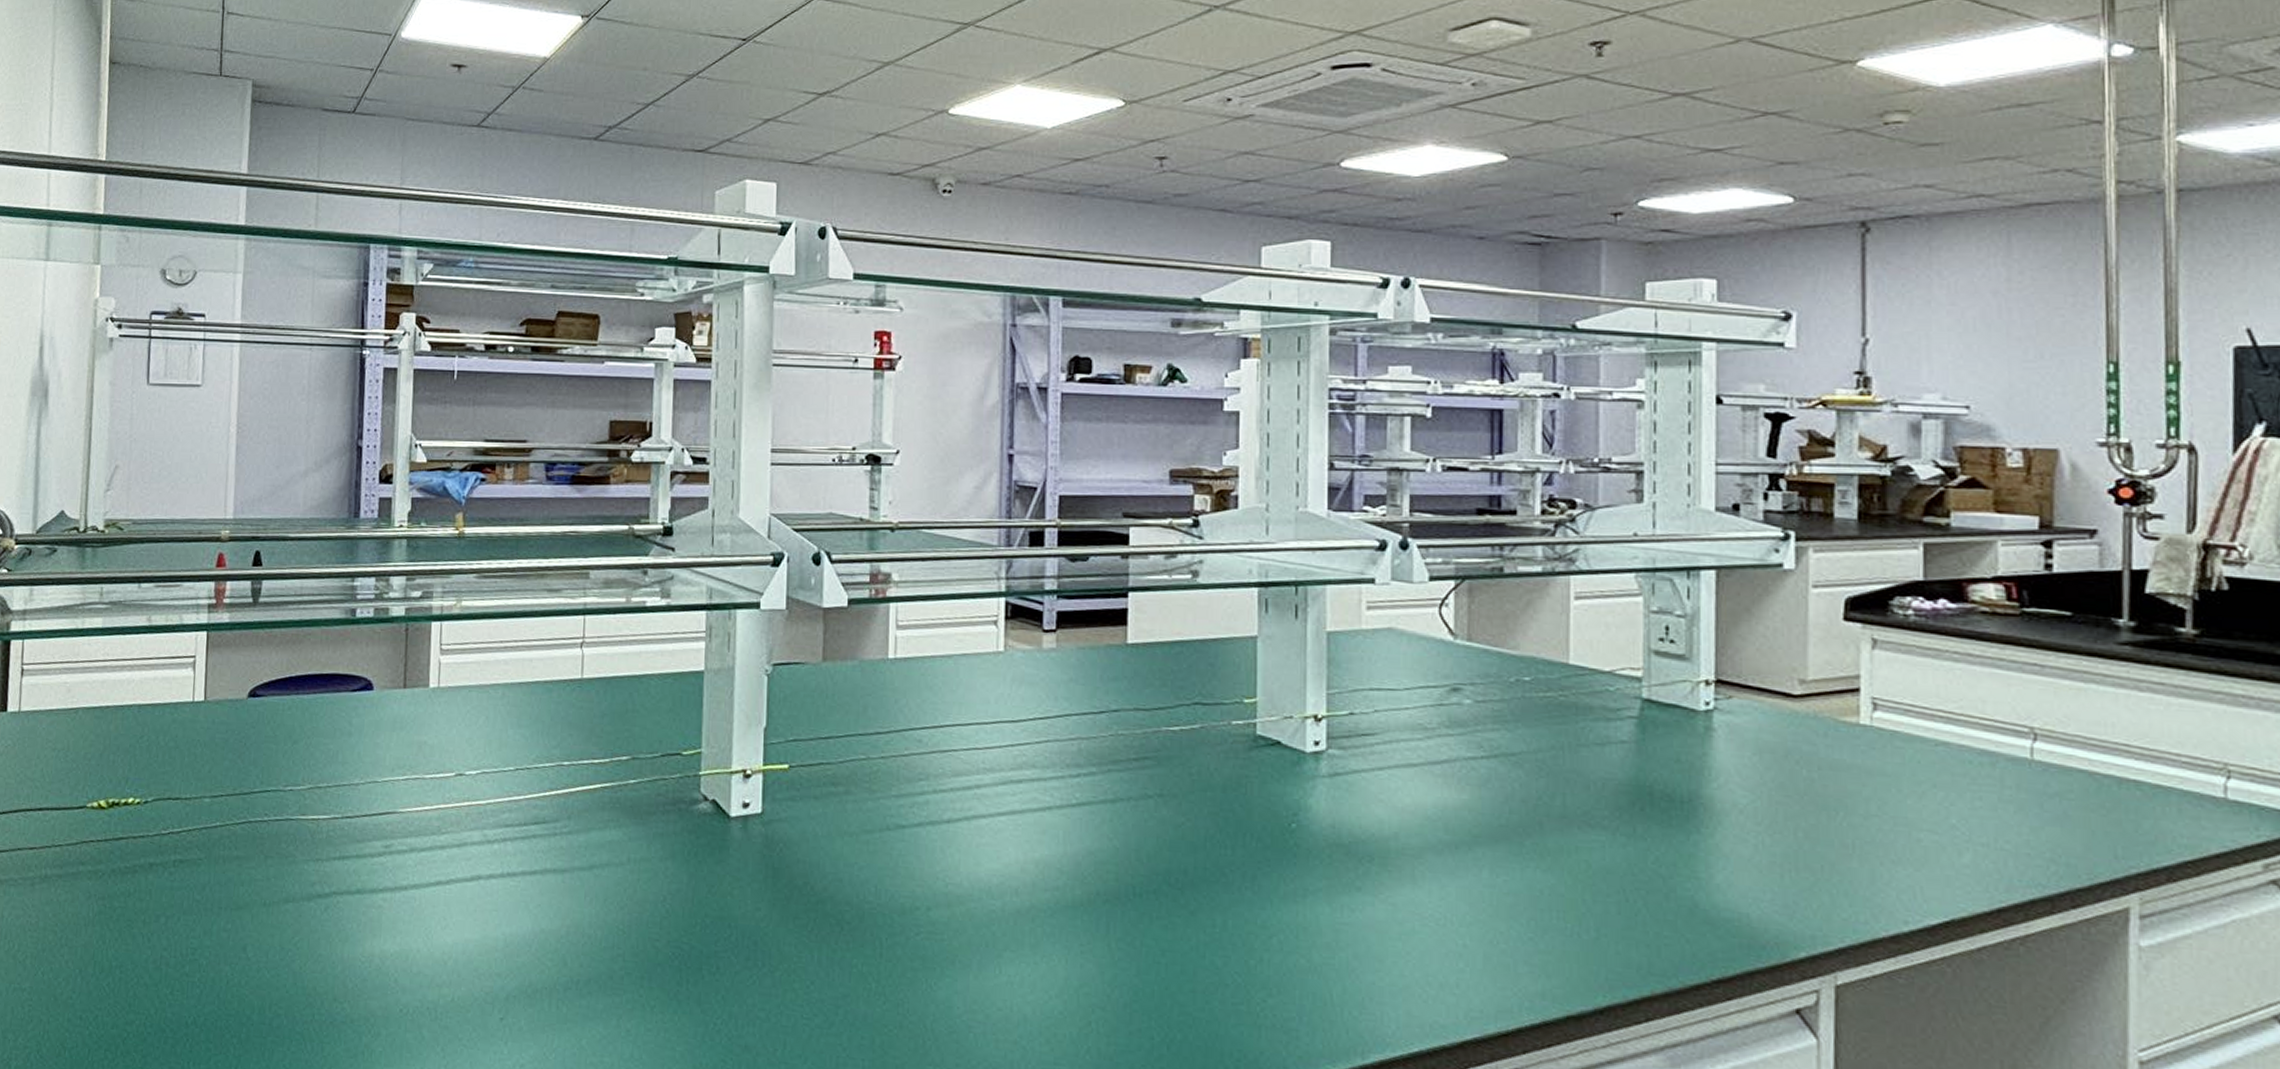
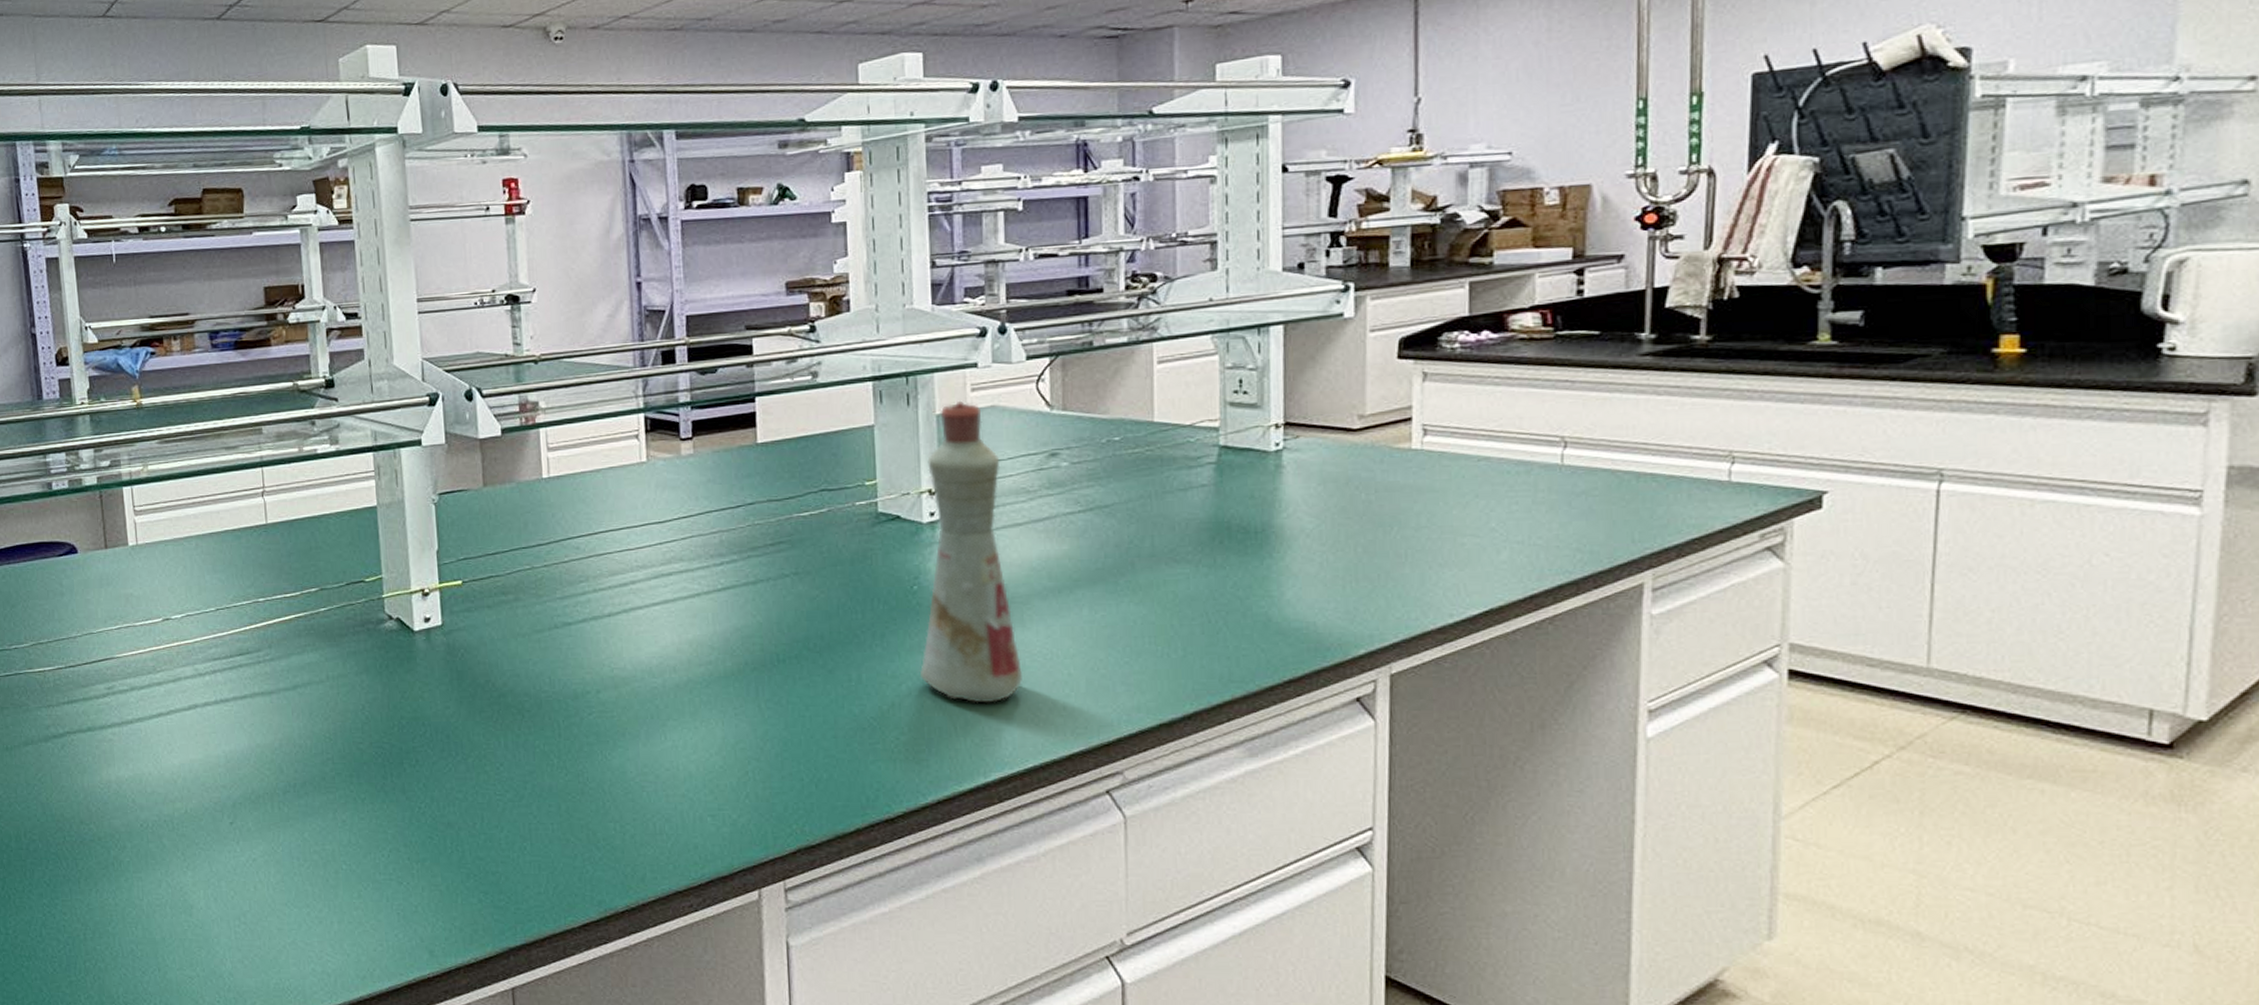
bottle: none [1295,618,1412,971] -> present [920,400,1023,703]

